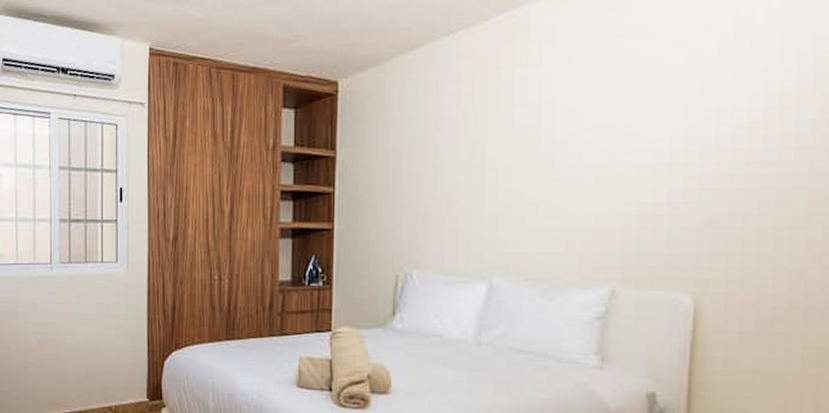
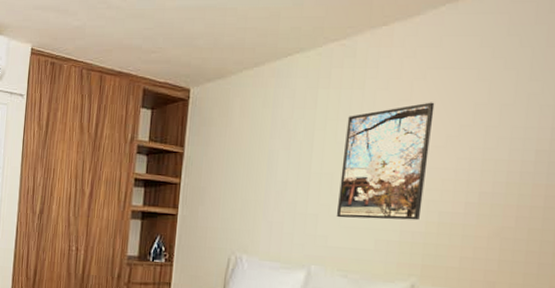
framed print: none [518,75,625,219] -> present [336,102,435,221]

